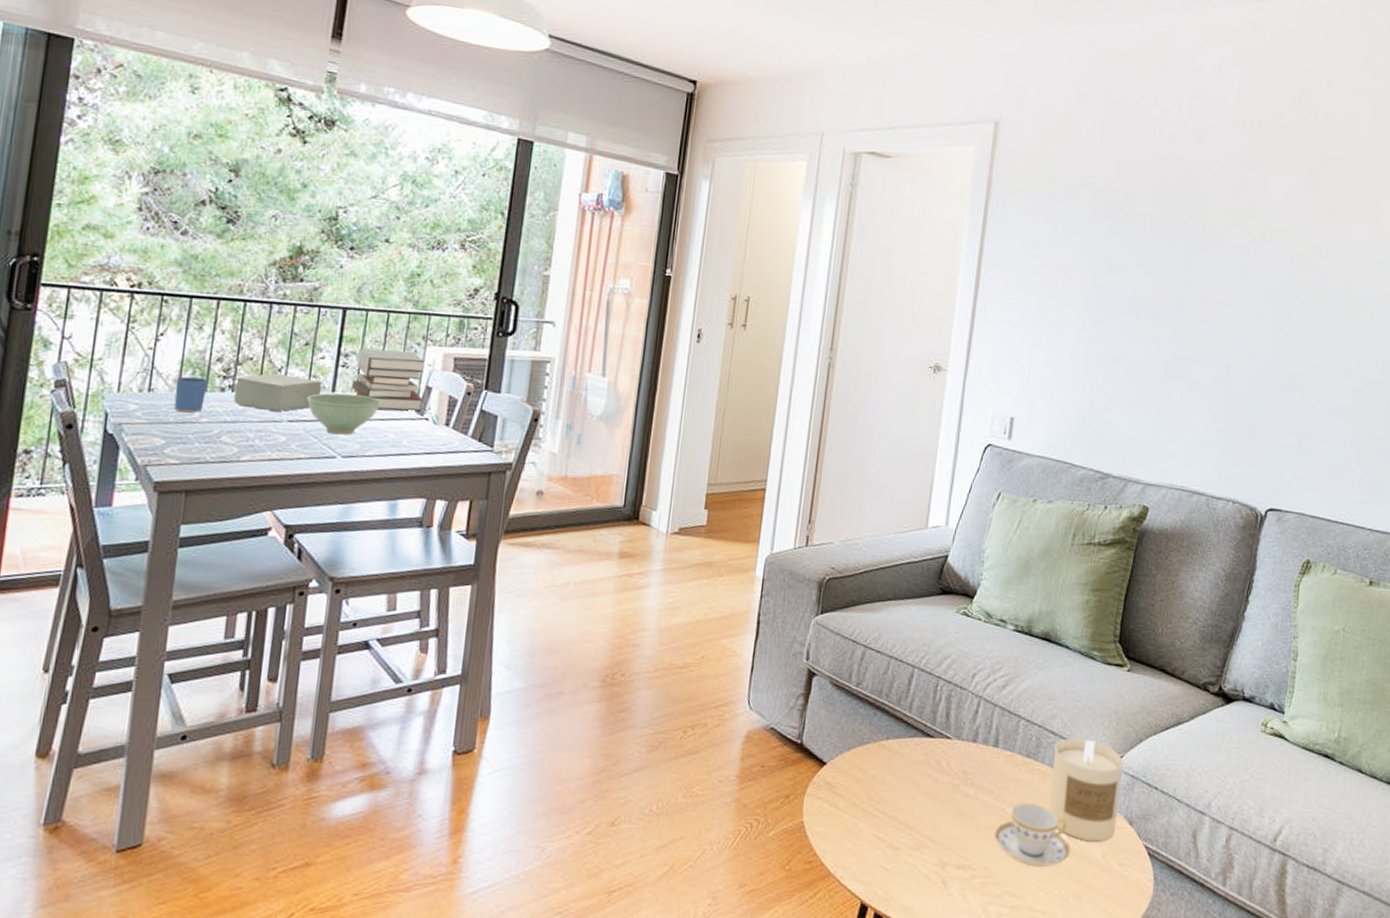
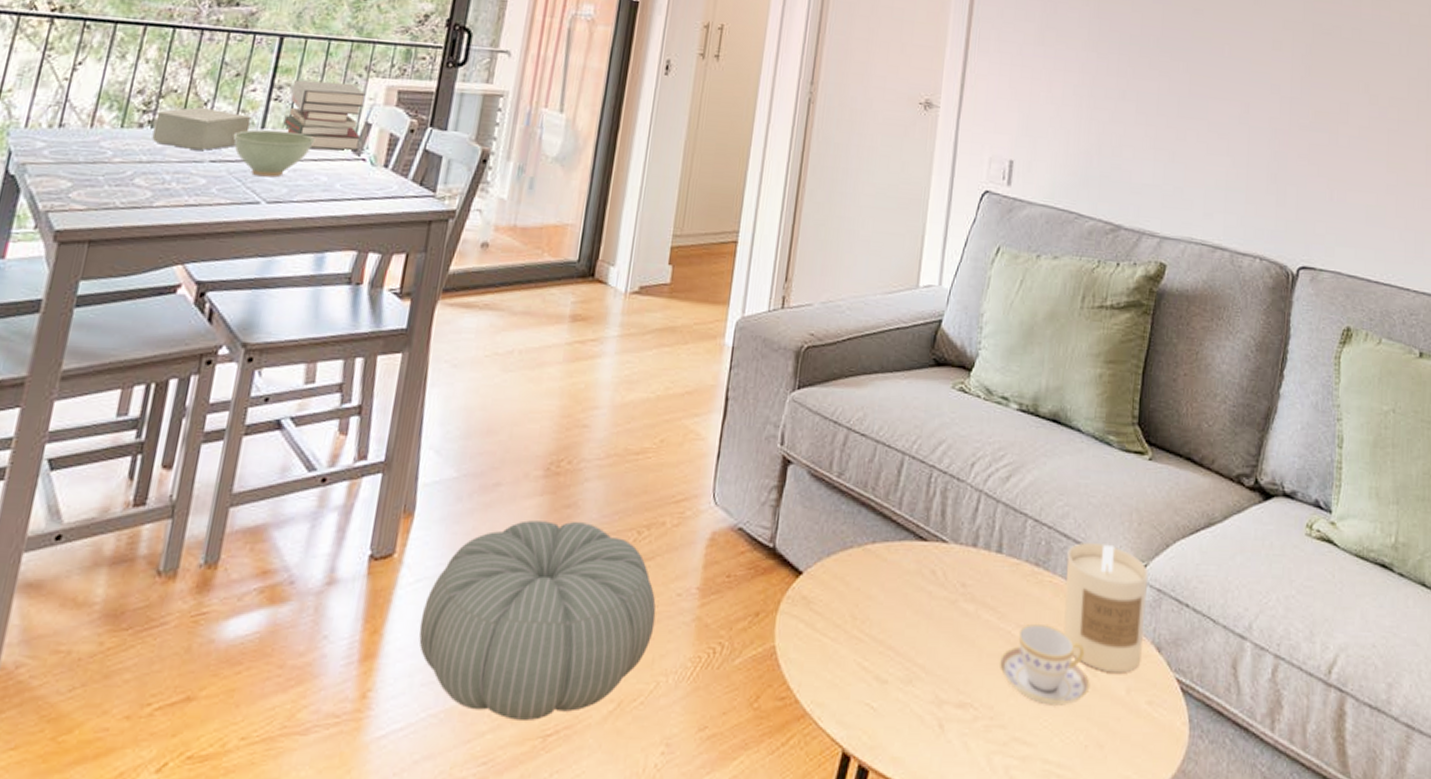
mug: present [174,376,209,413] -> none [85,110,127,151]
pouf: none [499,722,701,880] -> present [419,520,656,720]

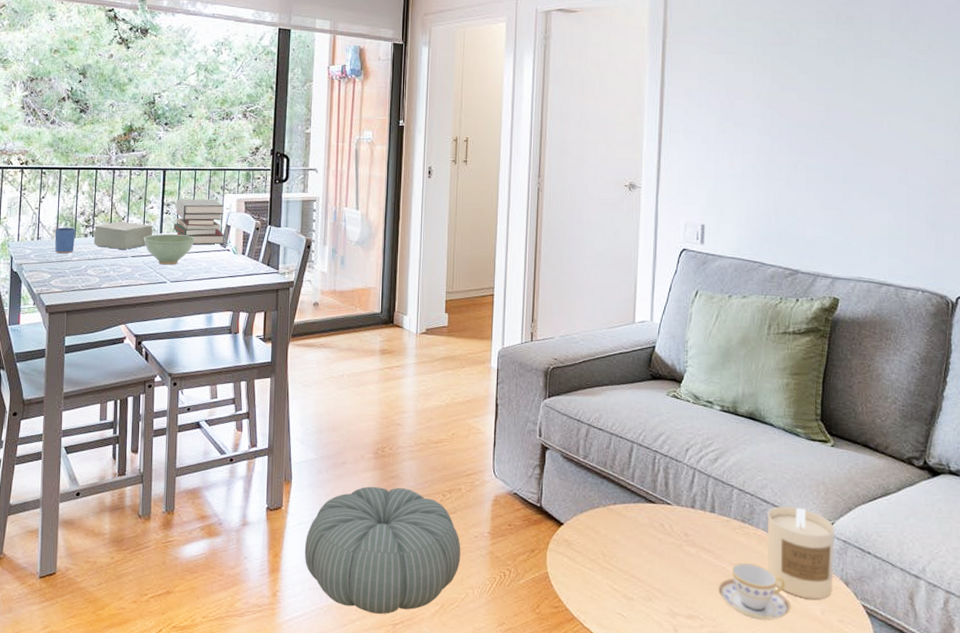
mug: none [85,110,127,151] -> present [54,227,76,254]

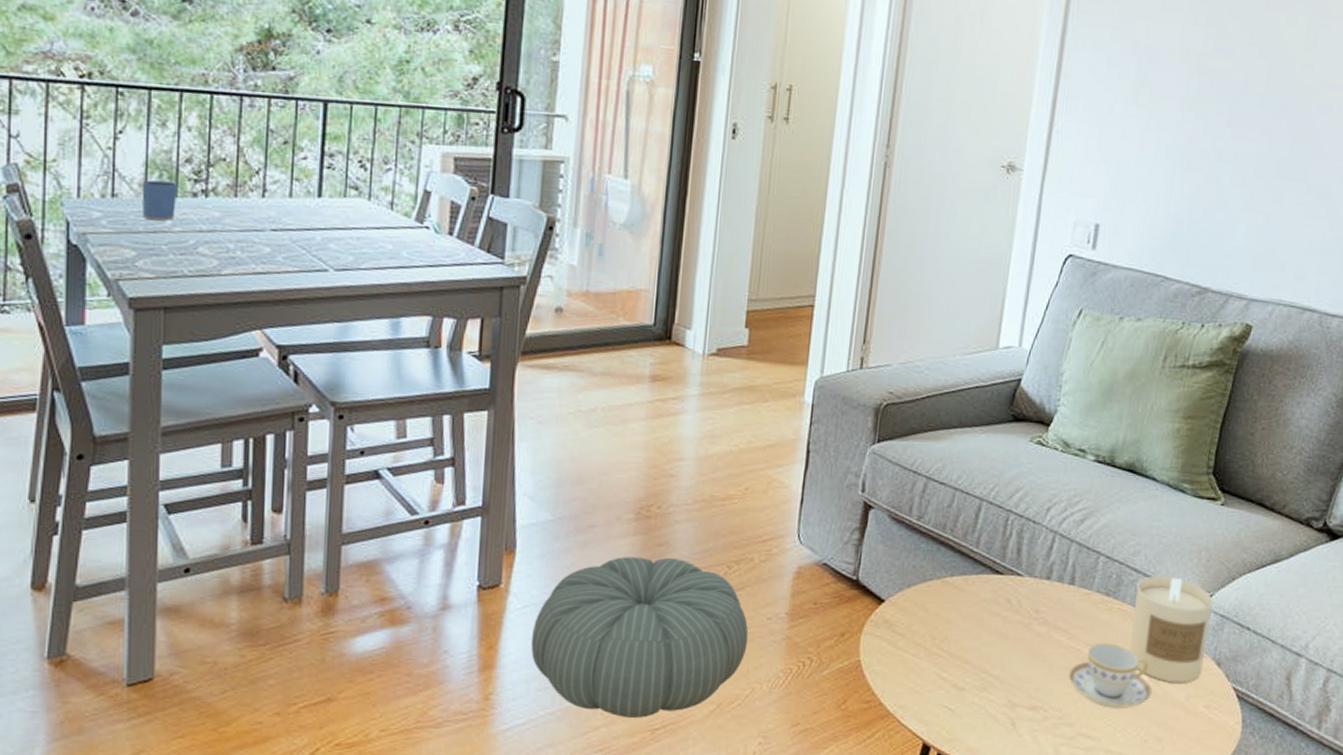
decorative box: present [94,221,153,249] -> none [208,175,307,219]
bowl: present [143,233,195,265] -> none [290,198,374,246]
books: present [173,198,224,245] -> none [340,147,421,220]

